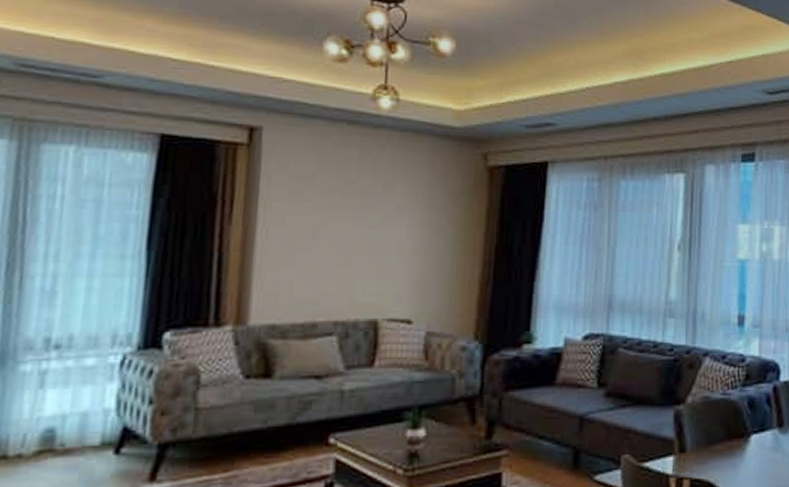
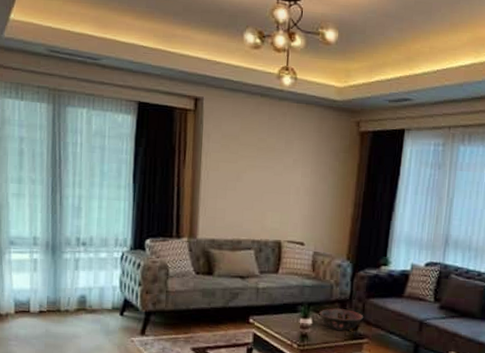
decorative bowl: none [435,410,501,443] -> present [319,308,364,331]

